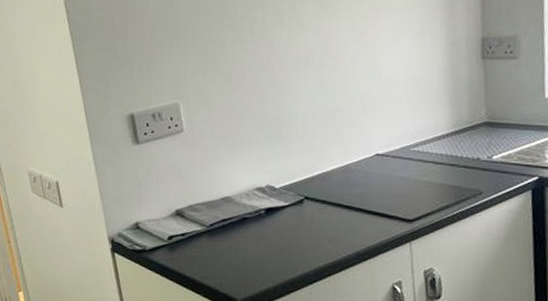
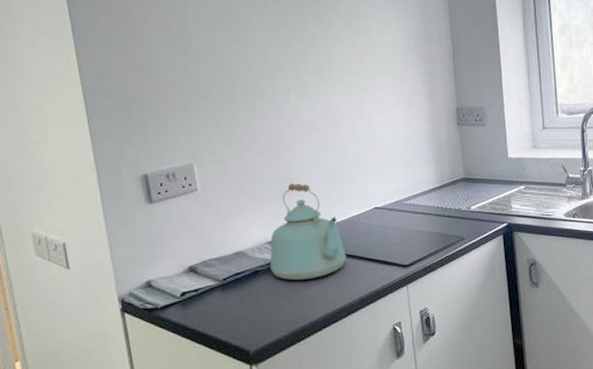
kettle: none [258,126,342,231] -> present [270,184,346,281]

